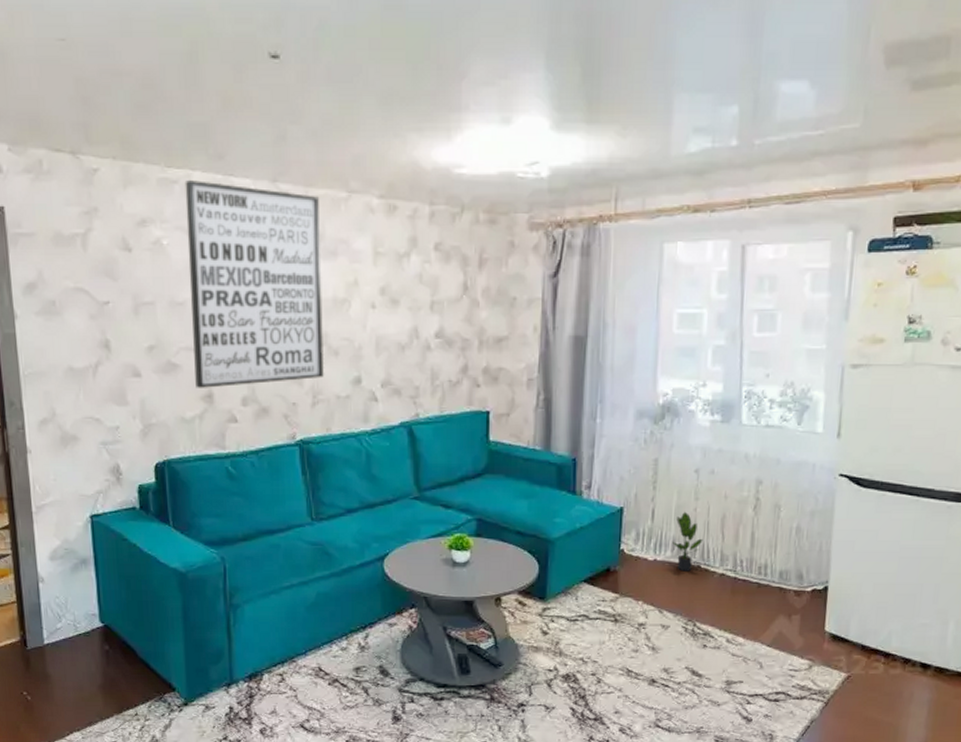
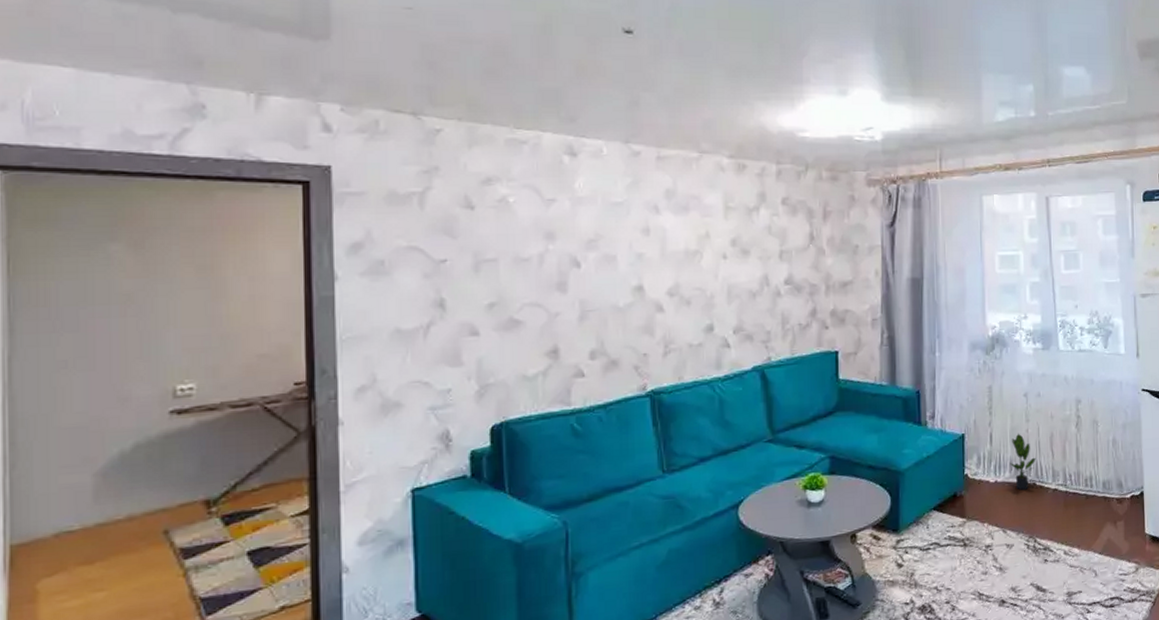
wall art: present [185,180,324,388] -> none [534,141,676,344]

